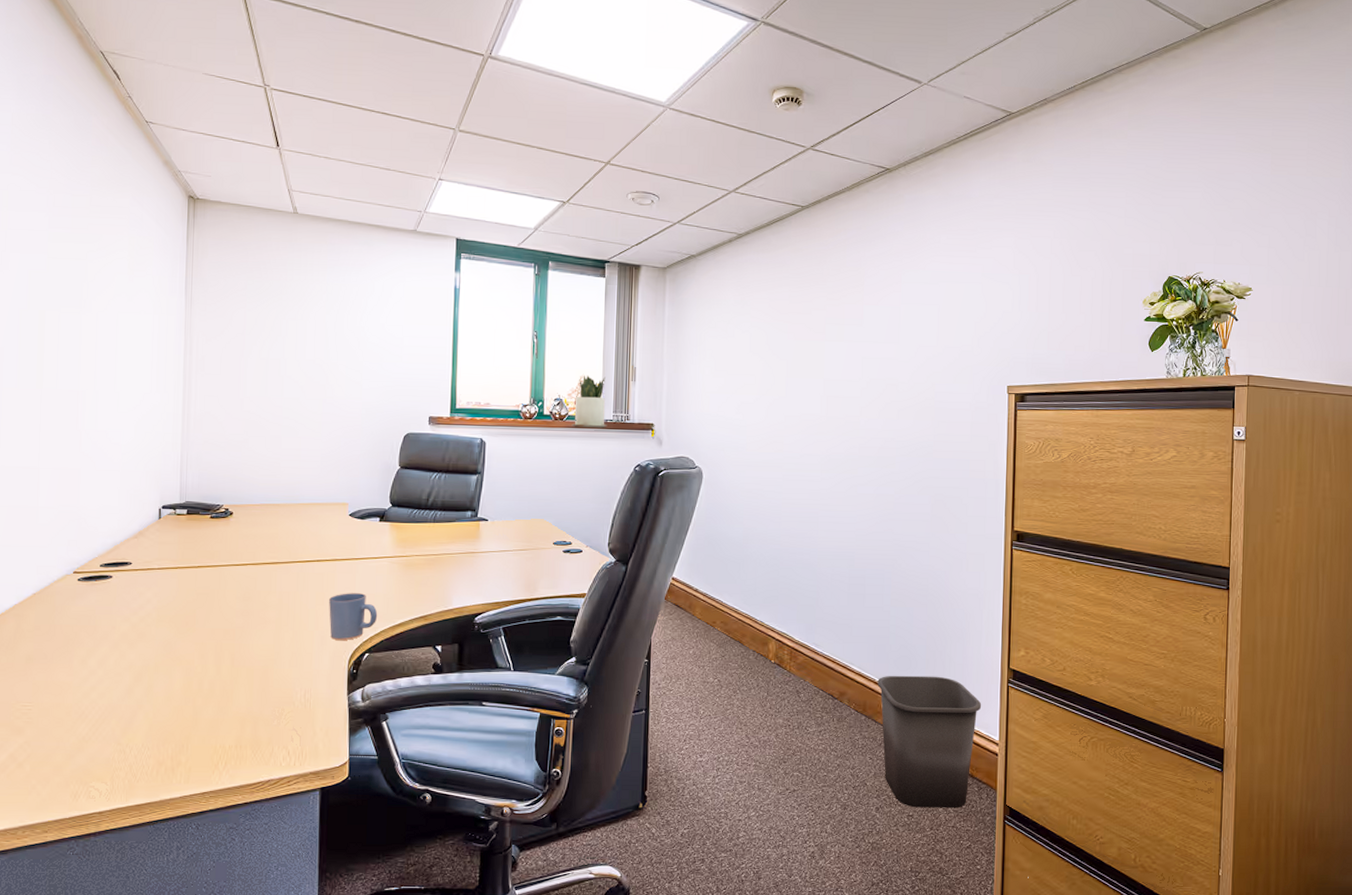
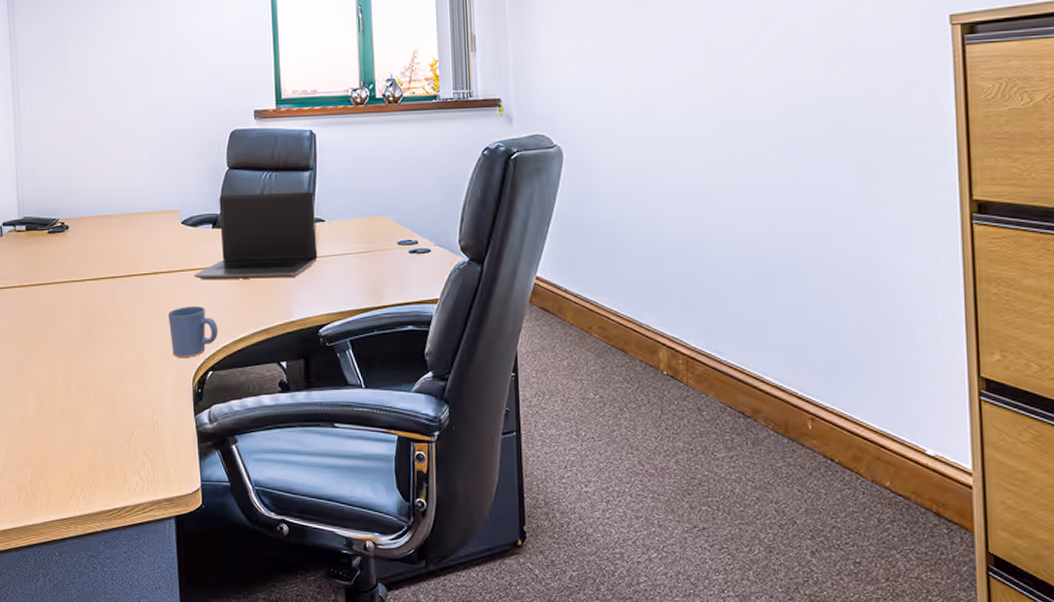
laptop computer: none [357,492,480,570] -> present [194,191,318,279]
planter: present [571,375,607,429] -> none [407,49,448,111]
waste bin: present [877,675,982,808] -> none [801,387,945,555]

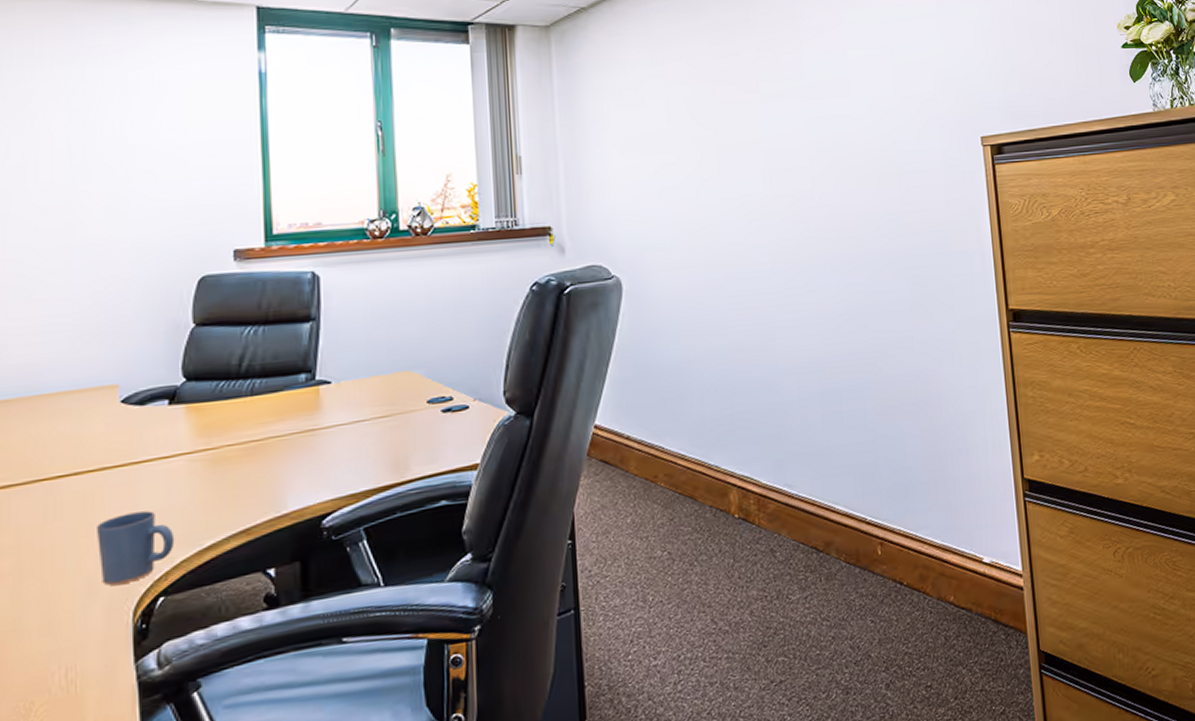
laptop computer: present [194,191,318,279] -> none [139,347,321,475]

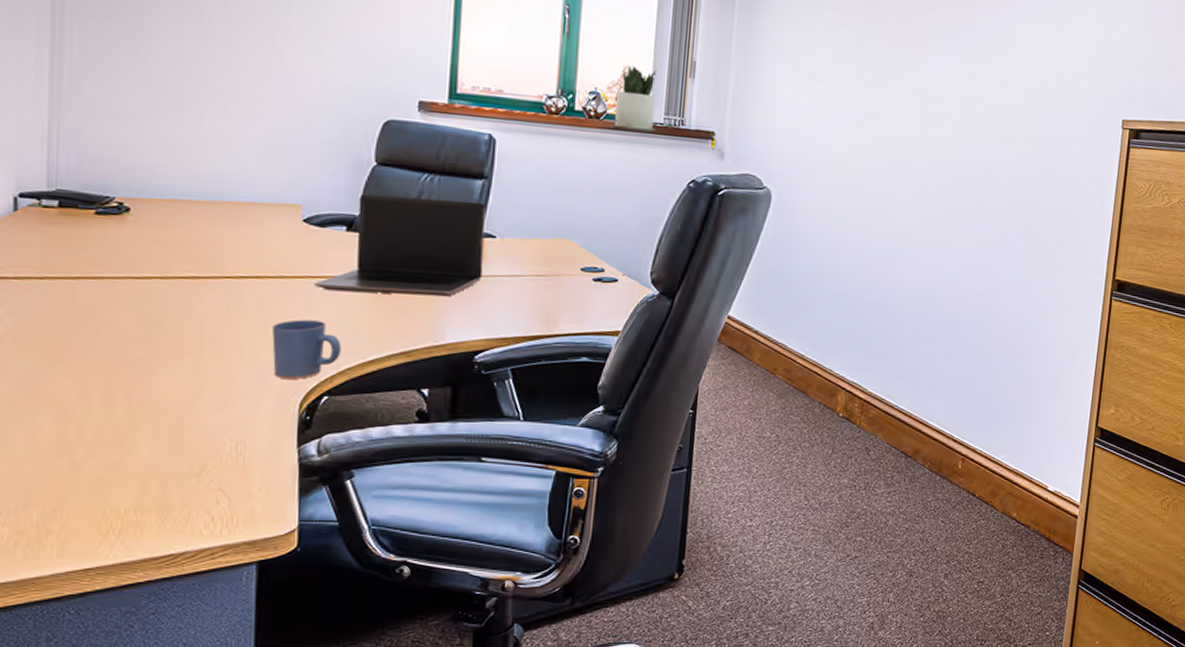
laptop computer: none [139,347,321,475] -> present [314,194,486,297]
planter: none [439,172,489,244] -> present [610,65,657,134]

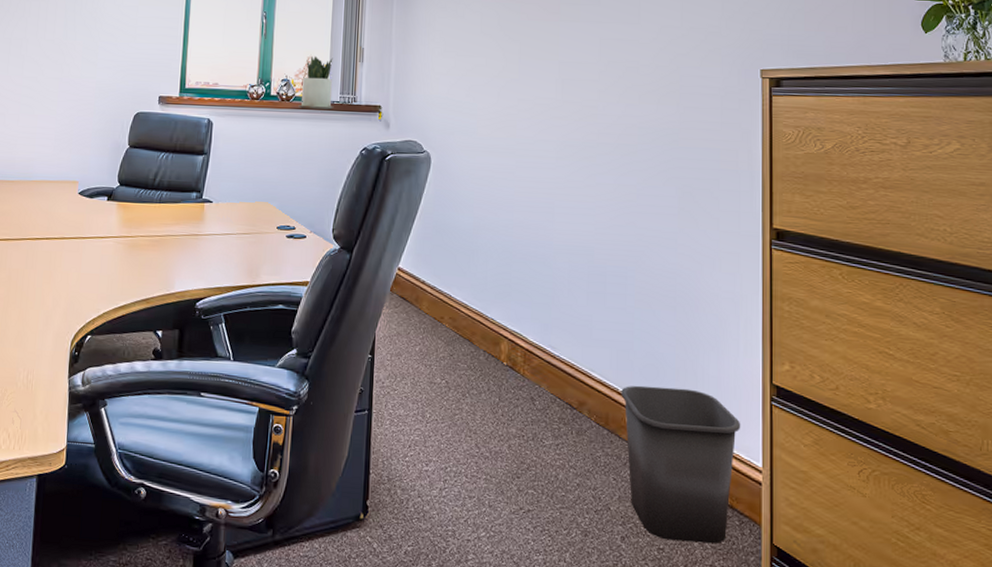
mug: present [272,319,342,380] -> none [54,272,102,322]
laptop computer: present [314,194,486,297] -> none [84,171,205,253]
waste bin: none [956,432,1066,574] -> present [621,385,741,544]

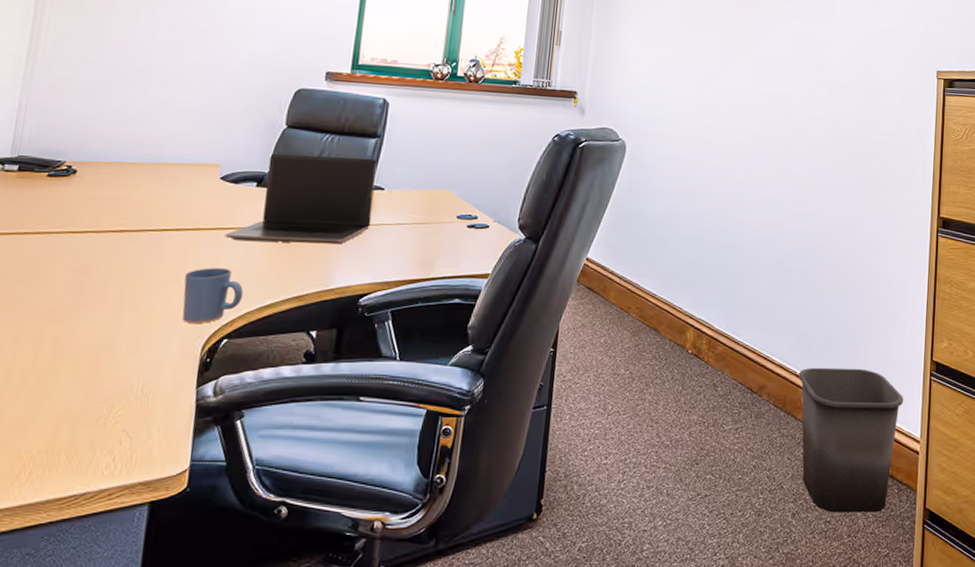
mug: none [54,272,102,322] -> present [182,268,244,324]
laptop computer: none [84,171,205,253] -> present [224,153,377,245]
planter: present [298,55,334,111] -> none [487,36,528,95]

